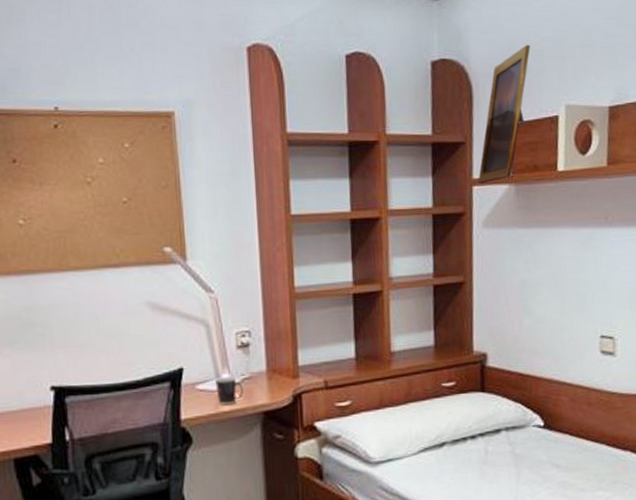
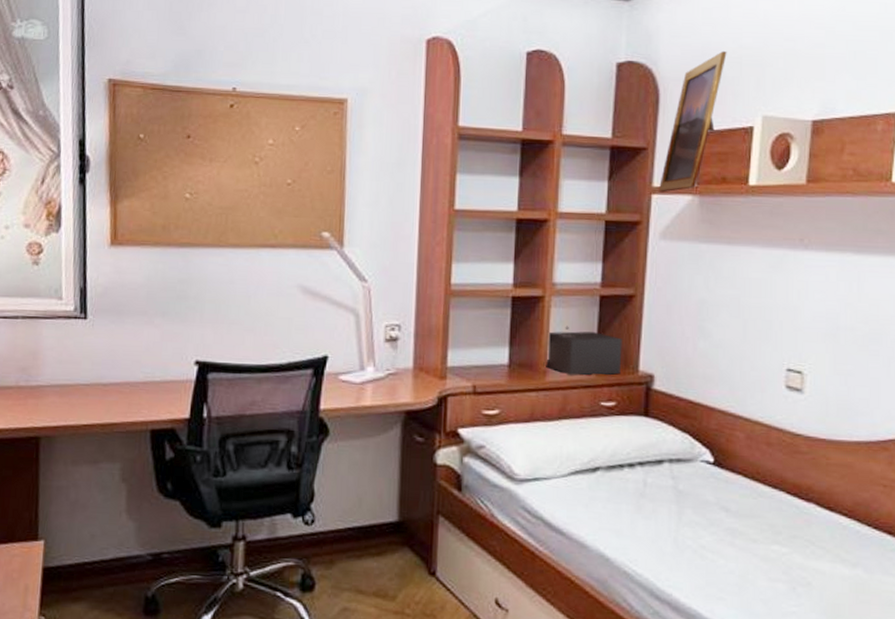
mug: present [215,377,243,406] -> none [359,370,387,400]
decorative box: none [387,316,457,362] -> present [543,326,622,376]

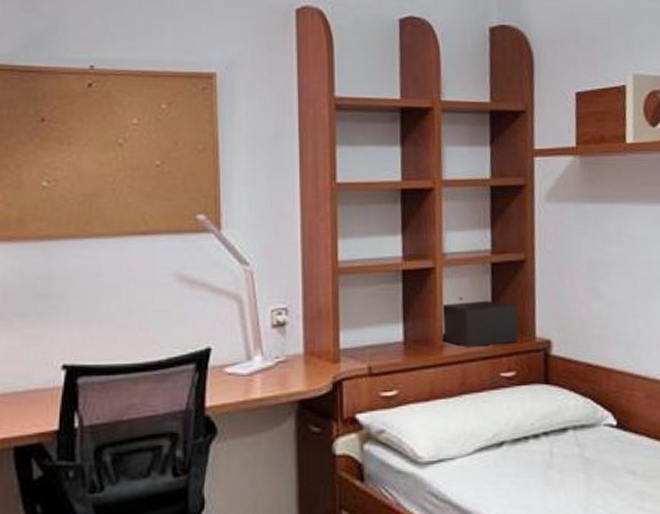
picture frame: present [658,50,727,193] -> none [540,12,595,155]

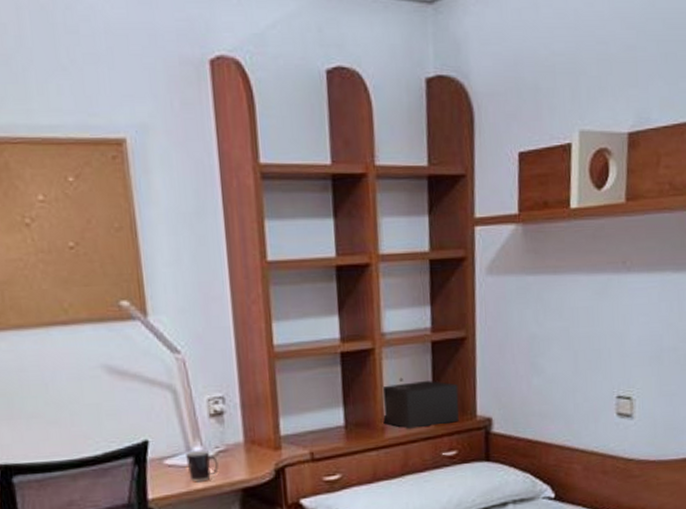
mug: none [246,359,277,392] -> present [186,450,219,483]

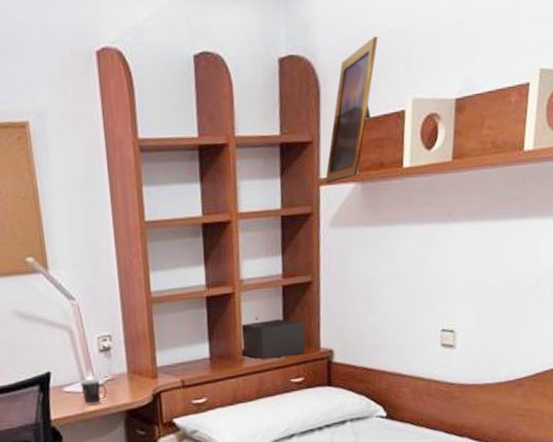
picture frame: none [480,58,540,224] -> present [325,36,378,184]

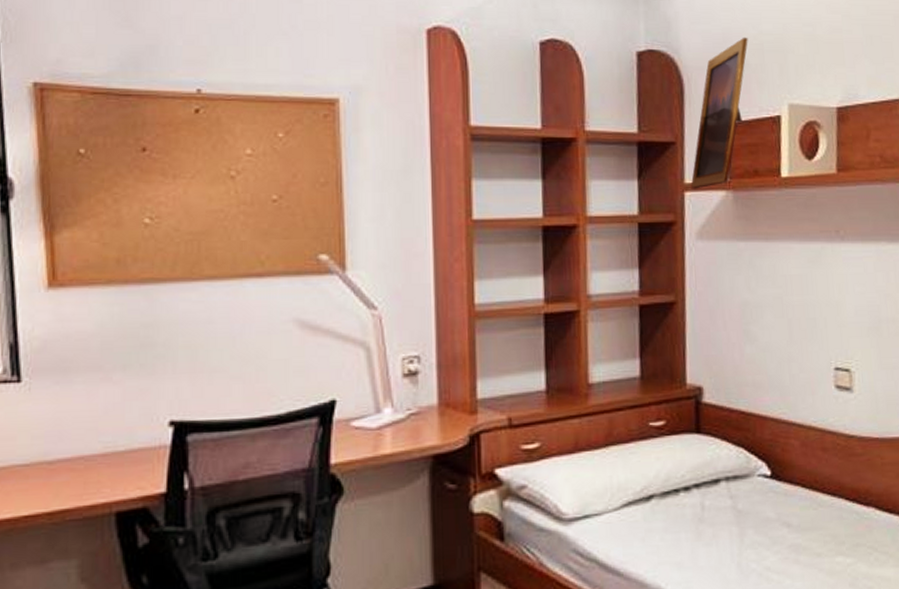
mug: present [81,379,107,406] -> none [375,411,409,447]
decorative box: present [239,316,305,360] -> none [584,341,668,396]

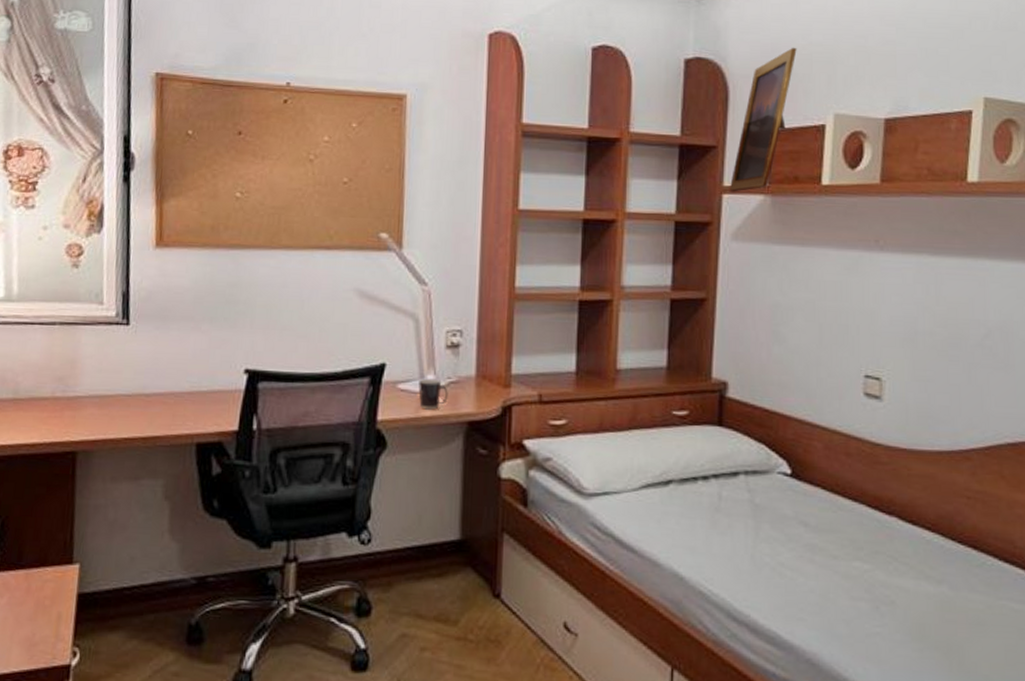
mug: none [375,411,409,447] -> present [418,378,448,410]

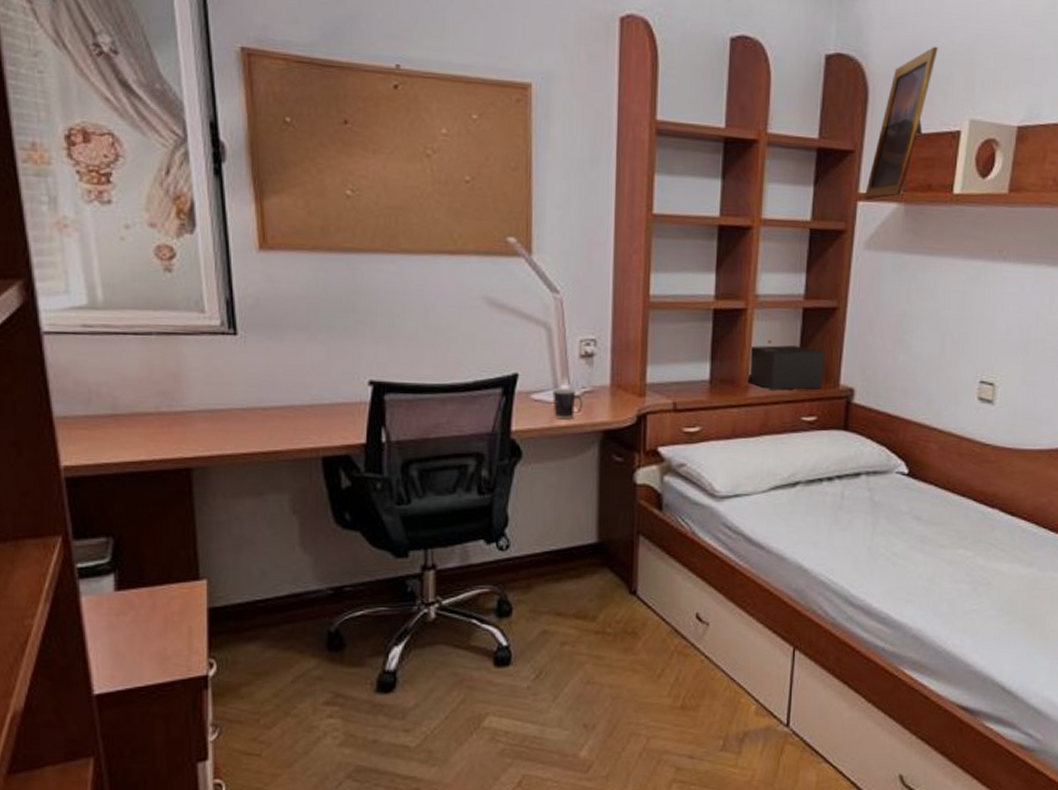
decorative box: none [612,331,694,383] -> present [745,339,824,391]

